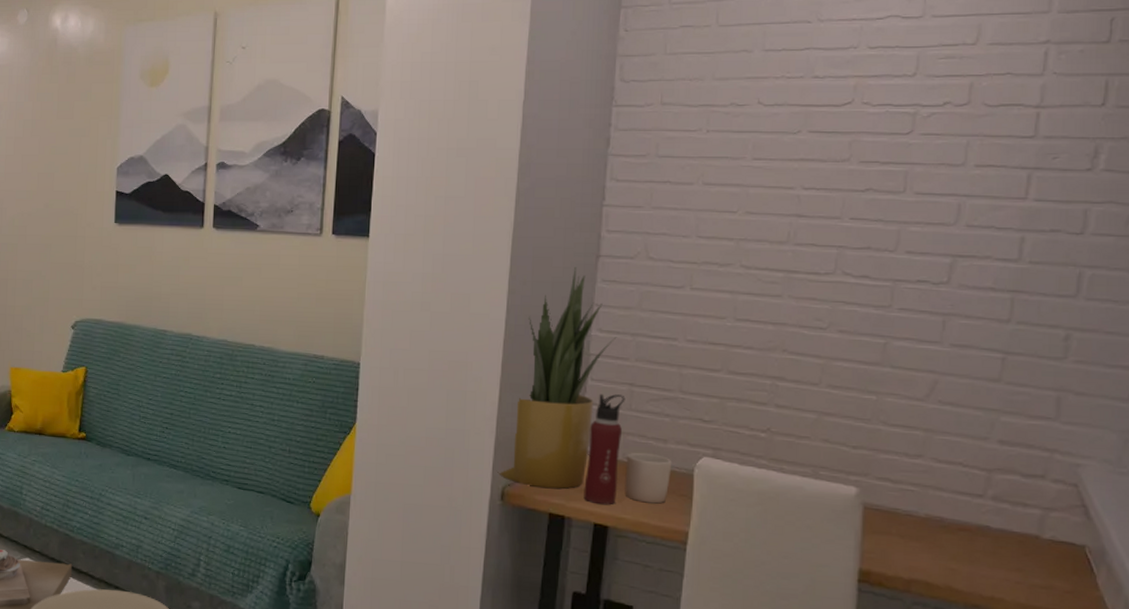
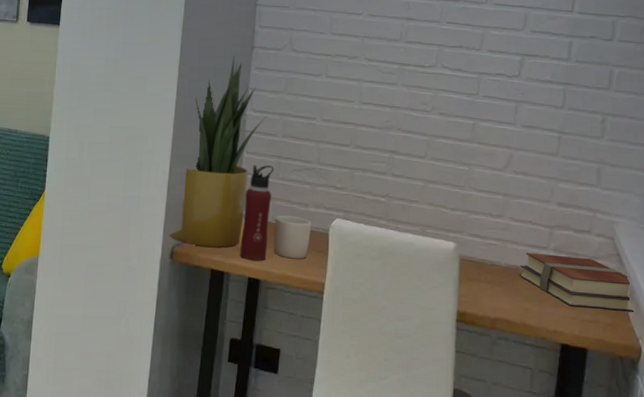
books: none [944,500,1104,577] -> present [519,252,634,312]

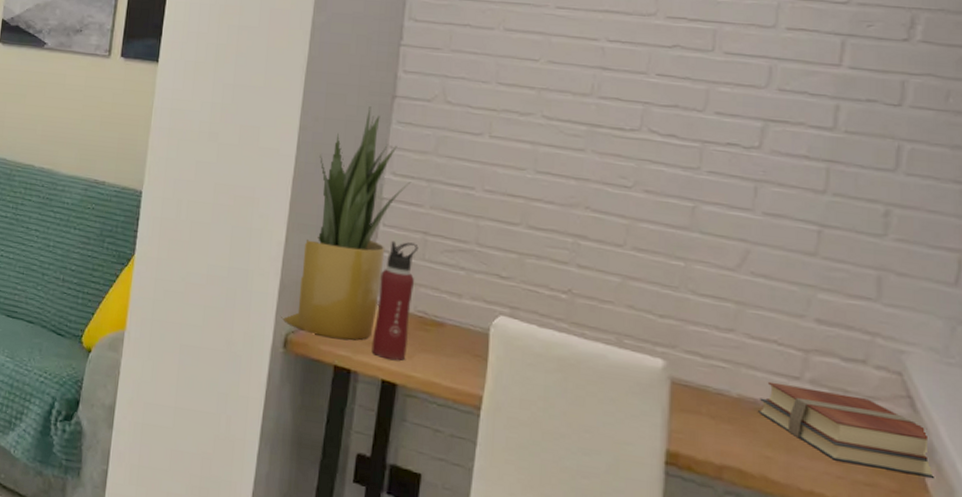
mug: present [273,215,312,259] -> none [415,305,467,363]

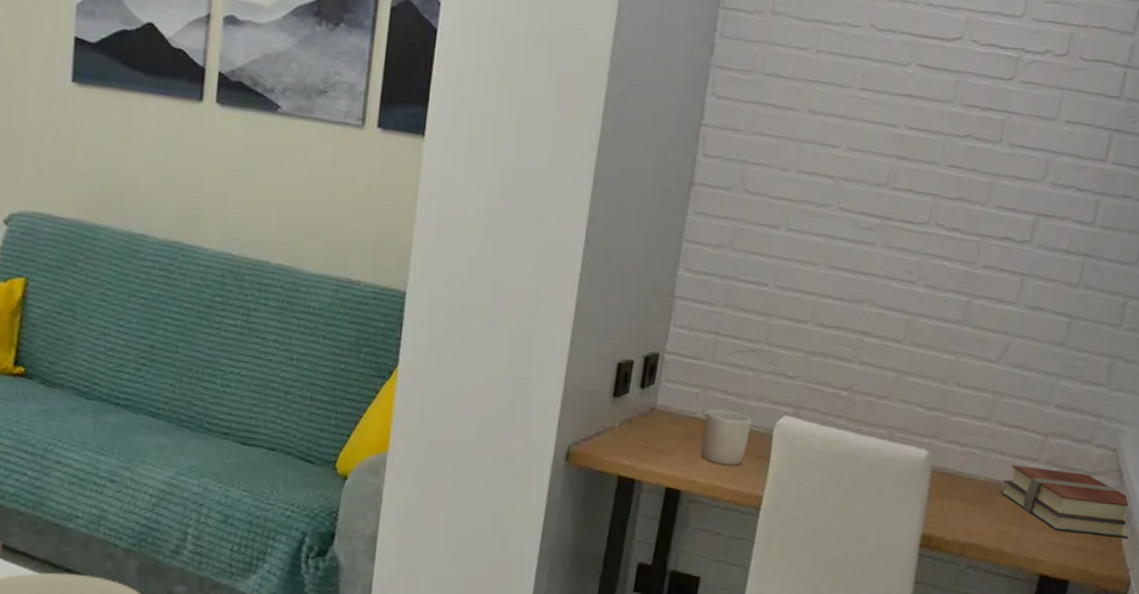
planter: present [281,106,412,341] -> none [563,194,705,449]
water bottle: present [371,240,419,362] -> none [657,342,709,468]
mug: none [415,305,467,363] -> present [700,409,753,466]

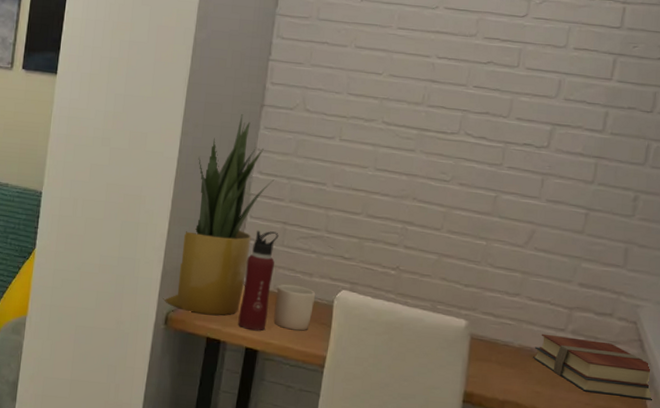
planter: none [563,194,705,449] -> present [163,114,275,316]
water bottle: none [657,342,709,468] -> present [238,230,279,332]

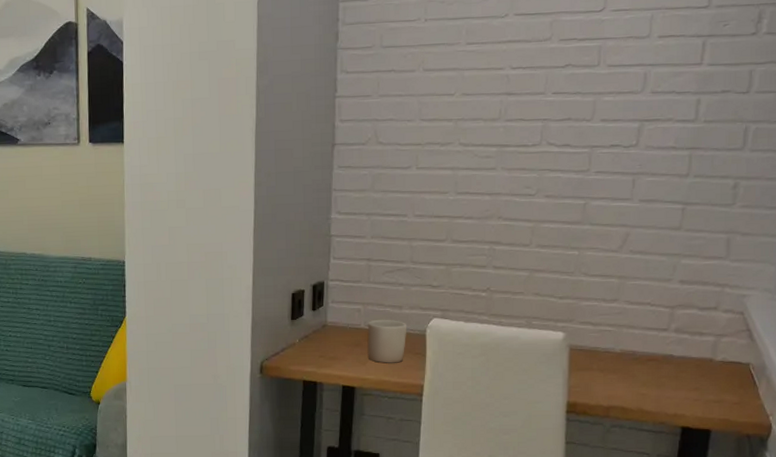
planter: present [163,114,275,316] -> none [256,156,354,359]
water bottle: present [238,230,279,332] -> none [332,269,364,369]
books: present [533,333,652,400] -> none [636,335,765,389]

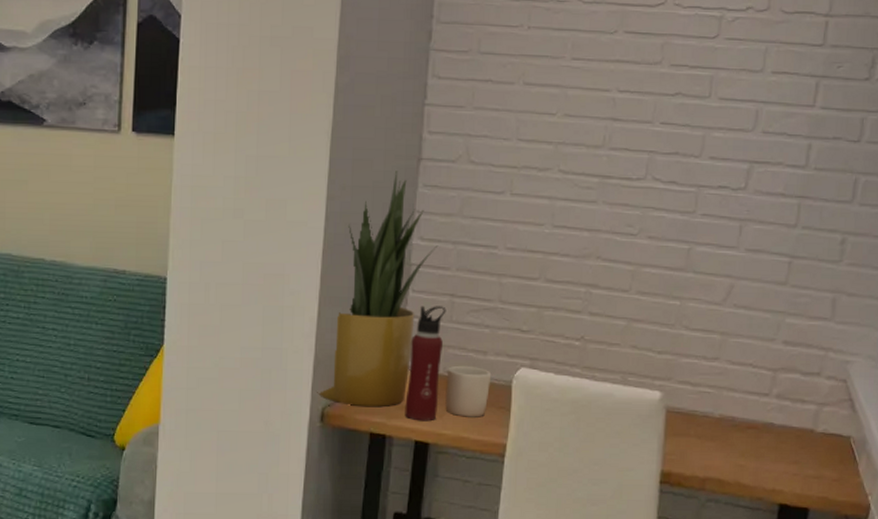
planter: none [256,156,354,359] -> present [317,171,439,408]
water bottle: none [332,269,364,369] -> present [405,305,446,422]

